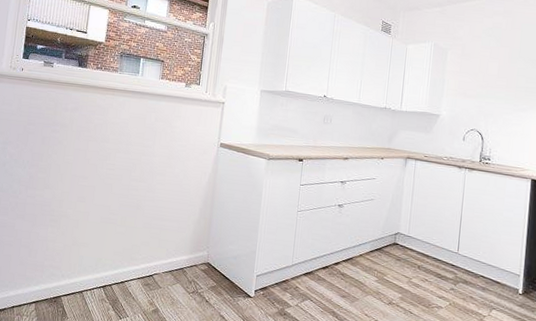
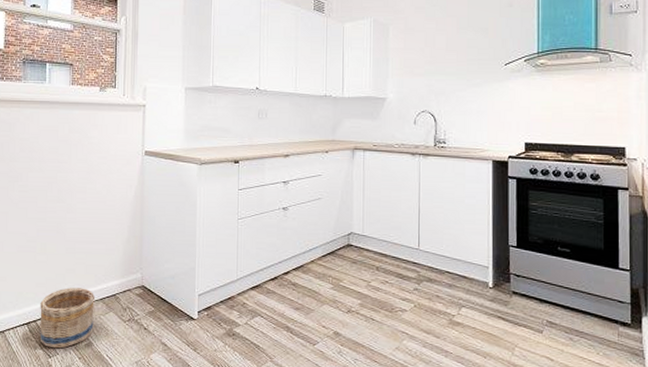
basket: none [113,258,165,312] -> present [39,287,96,349]

